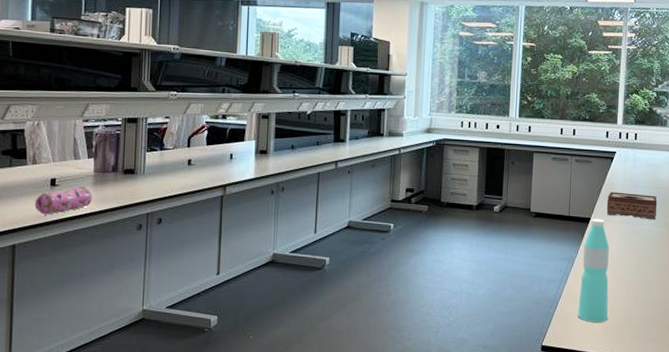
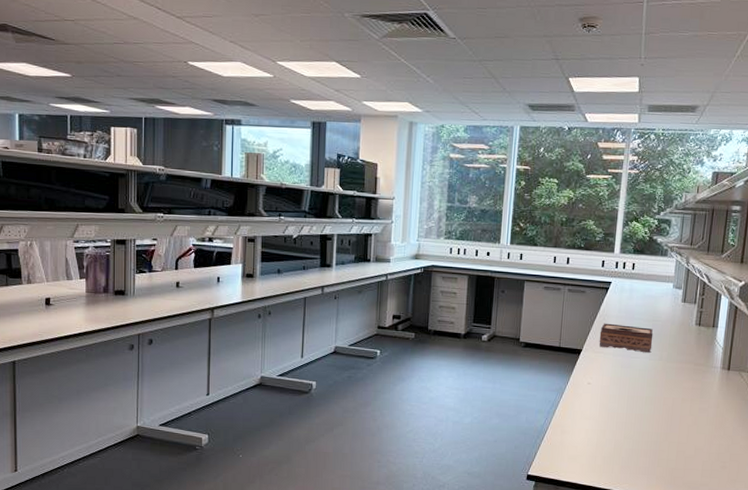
pencil case: present [35,186,92,215] -> none [31,306,85,333]
water bottle: present [578,218,609,322] -> none [565,349,600,454]

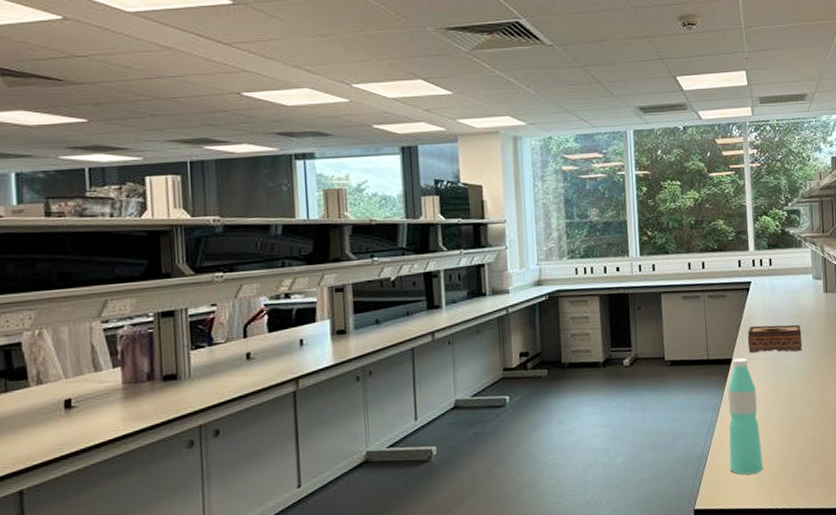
water bottle: none [565,349,600,454] -> present [728,357,764,475]

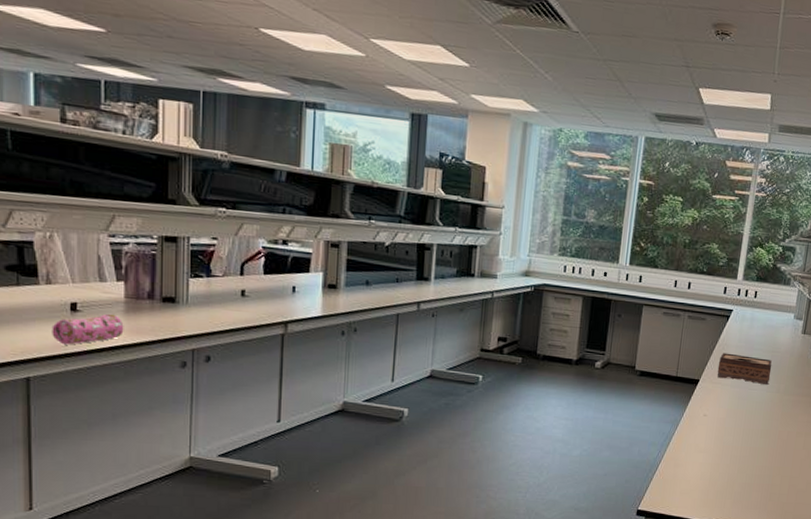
pencil case: none [45,403,124,447] -> present [52,313,124,345]
water bottle: present [728,357,764,475] -> none [678,380,717,489]

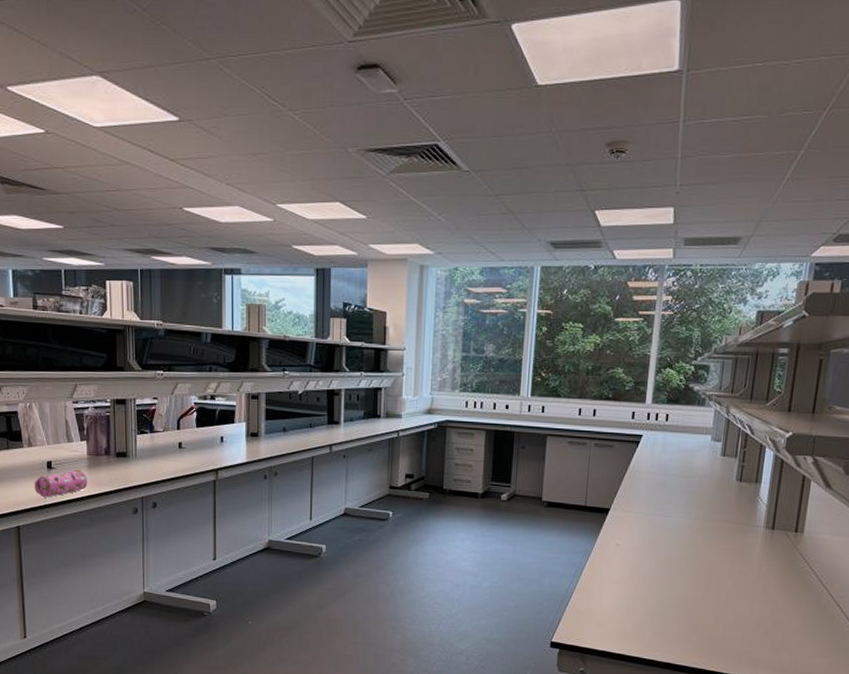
tissue box: present [717,353,772,385] -> none [629,480,689,511]

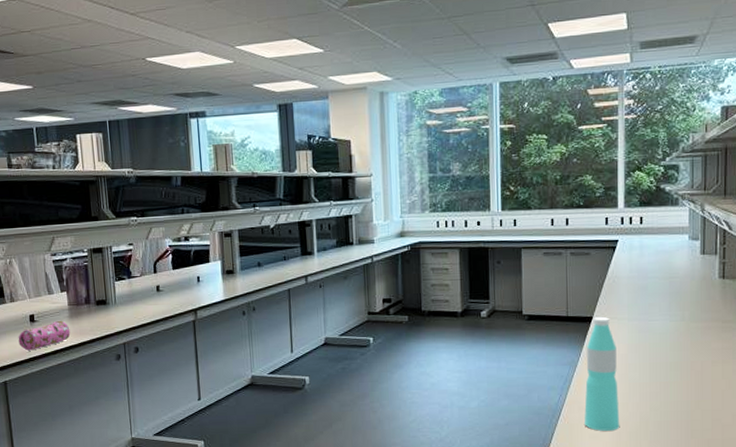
water bottle: none [592,508,630,620] -> present [584,316,620,431]

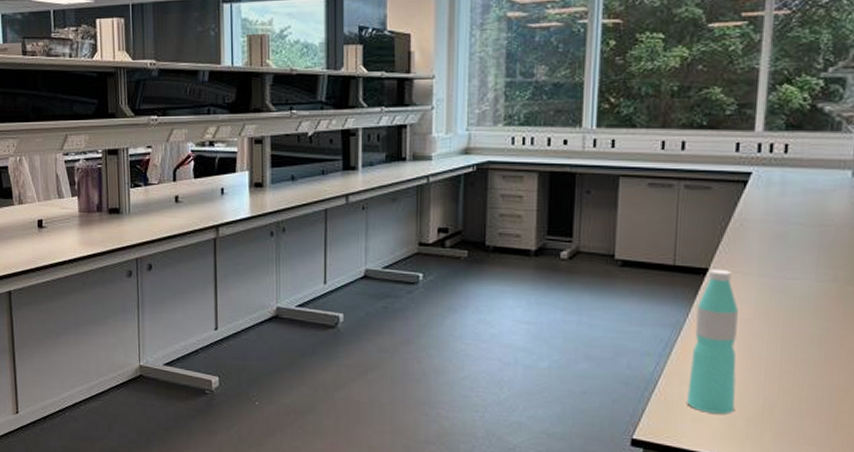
pencil case: present [18,320,71,351] -> none [25,228,80,260]

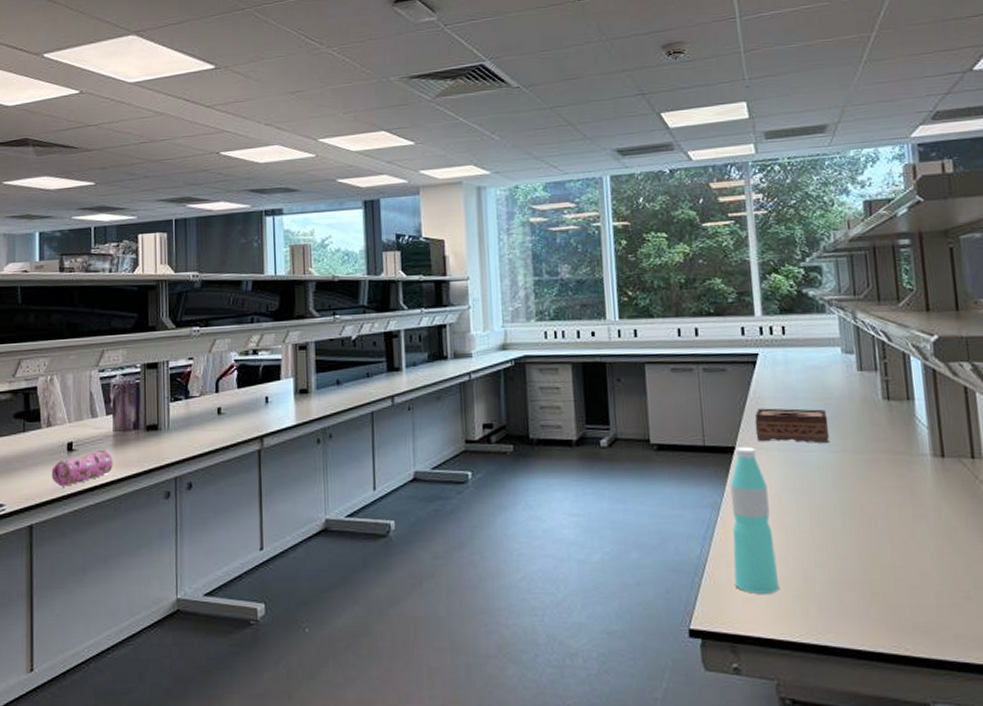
pencil case: none [25,228,80,260] -> present [51,449,113,487]
tissue box: none [734,231,822,271] -> present [754,408,830,443]

